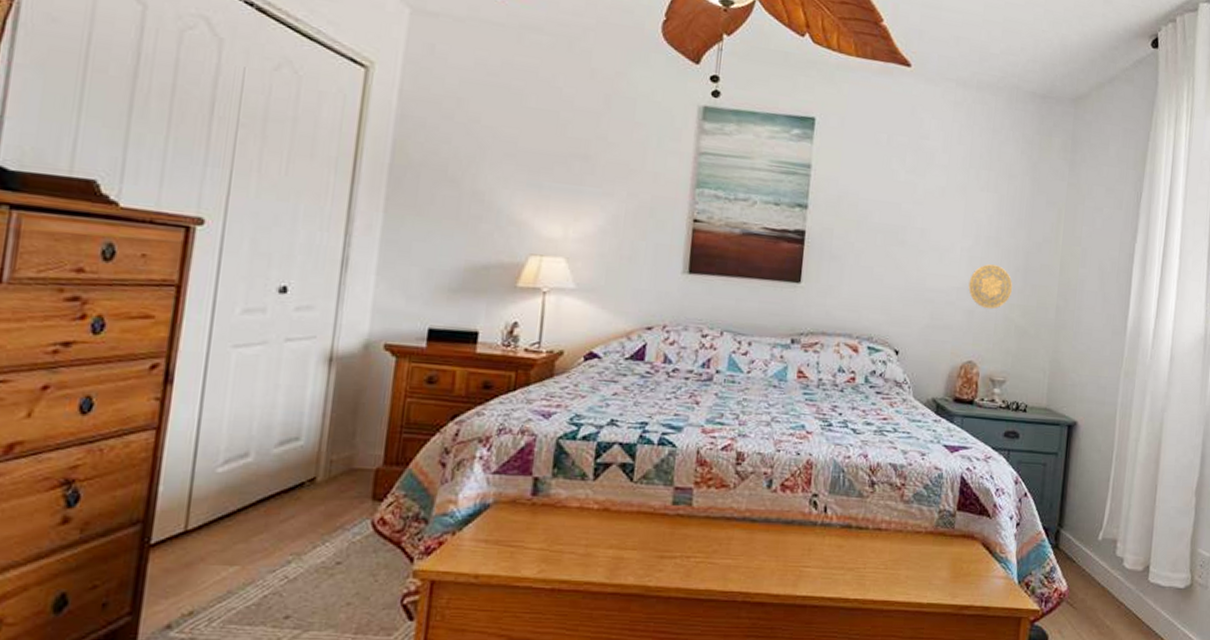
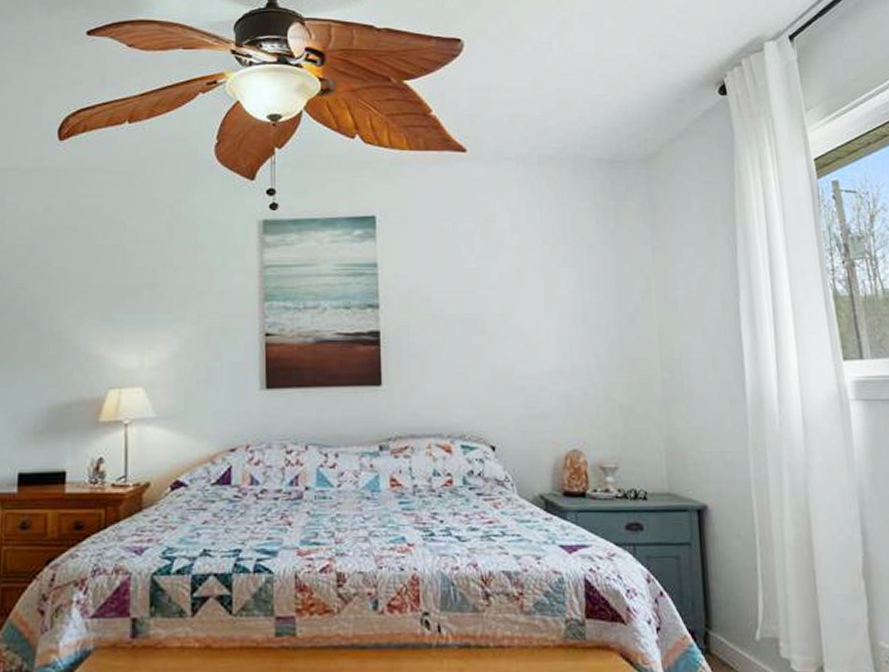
decorative plate: present [968,264,1013,310] -> none [560,343,610,391]

